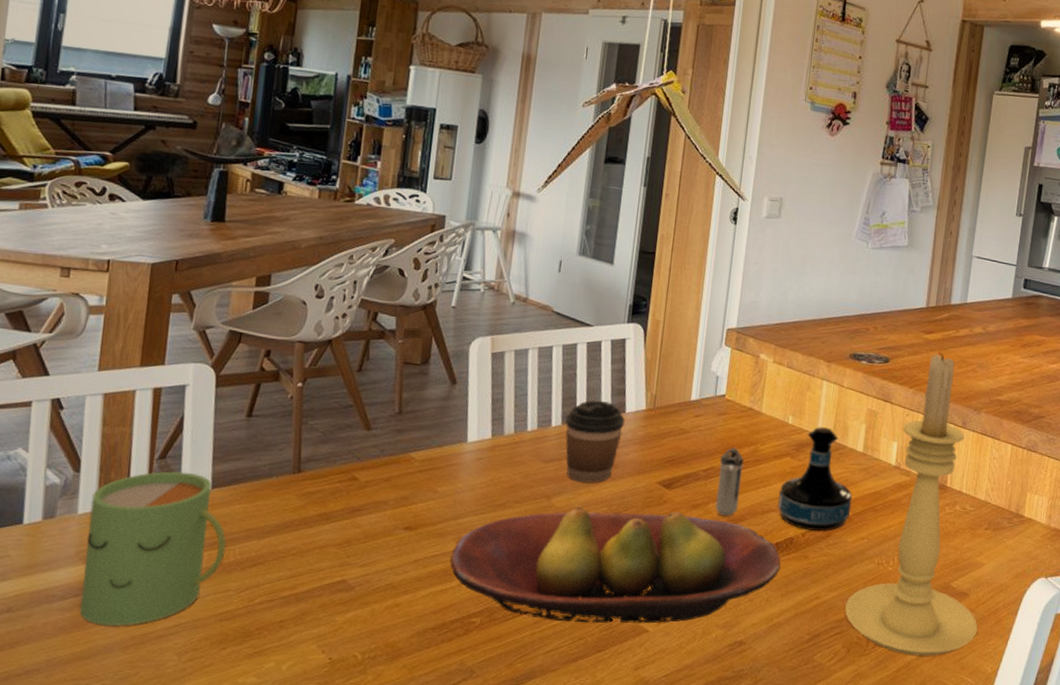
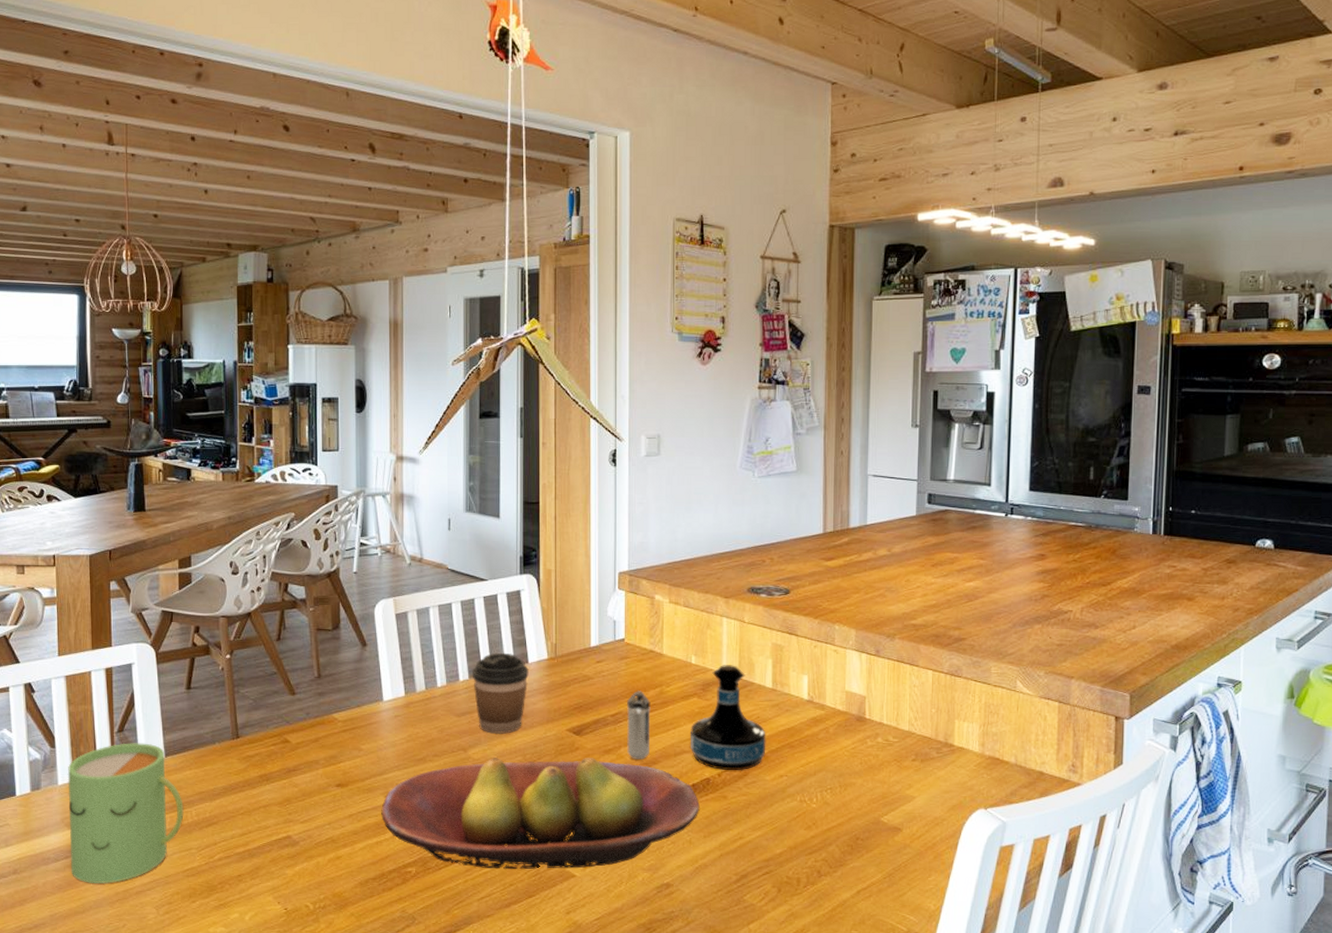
candle holder: present [845,352,978,657] -> none [771,579,915,895]

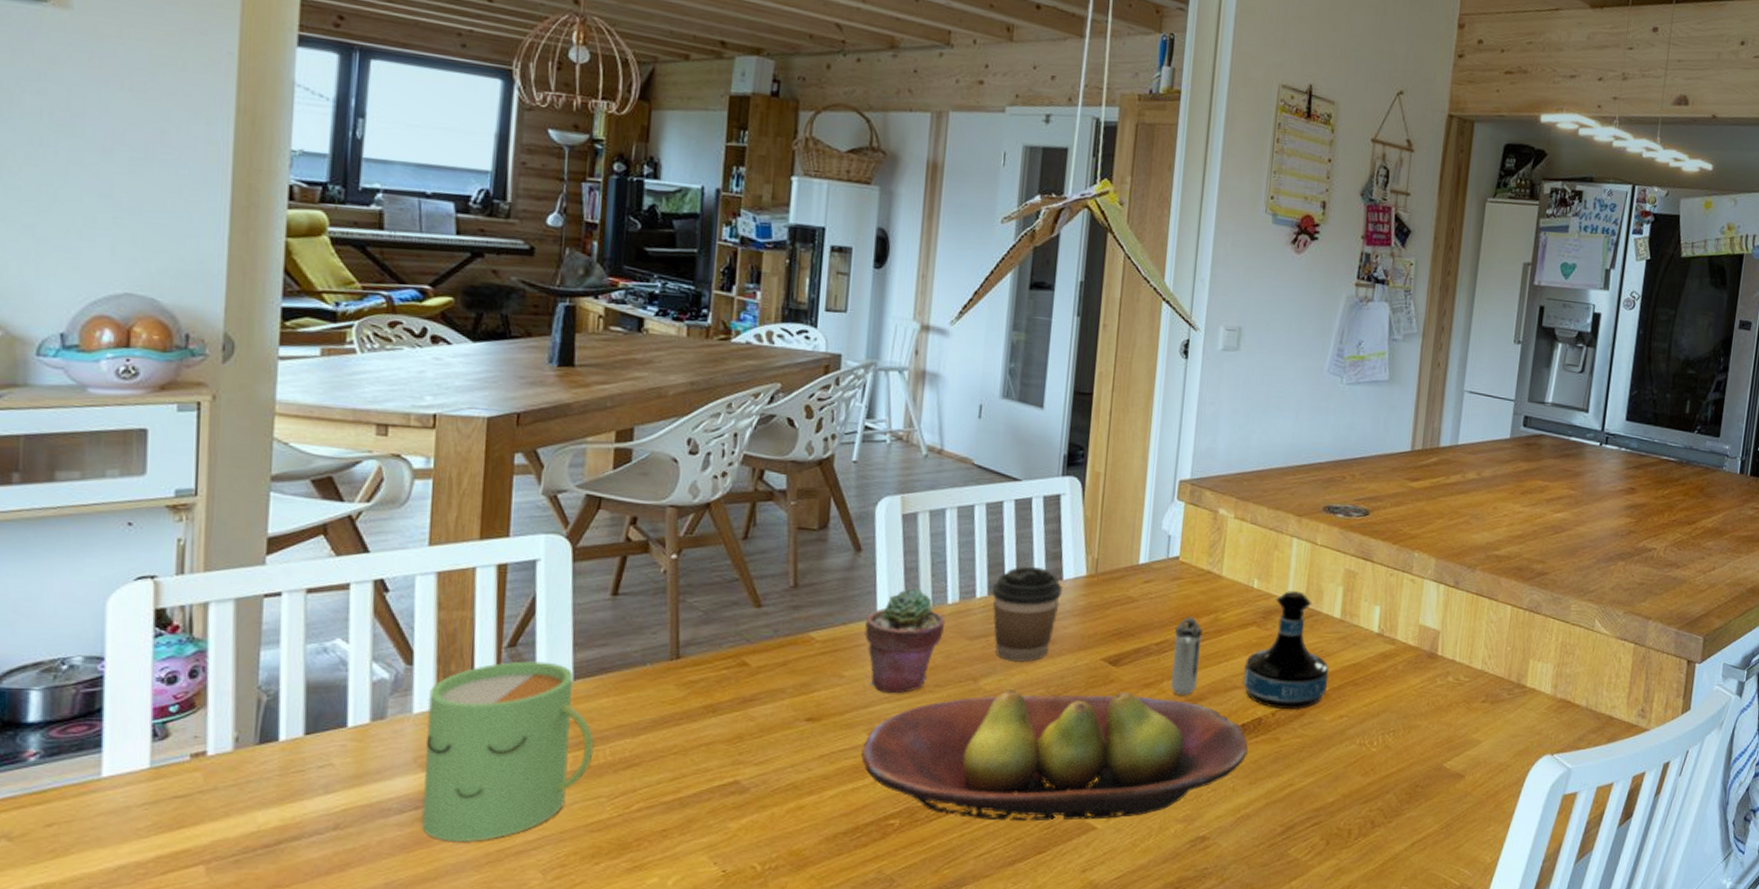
potted succulent: none [375,674,437,763] -> present [865,588,946,694]

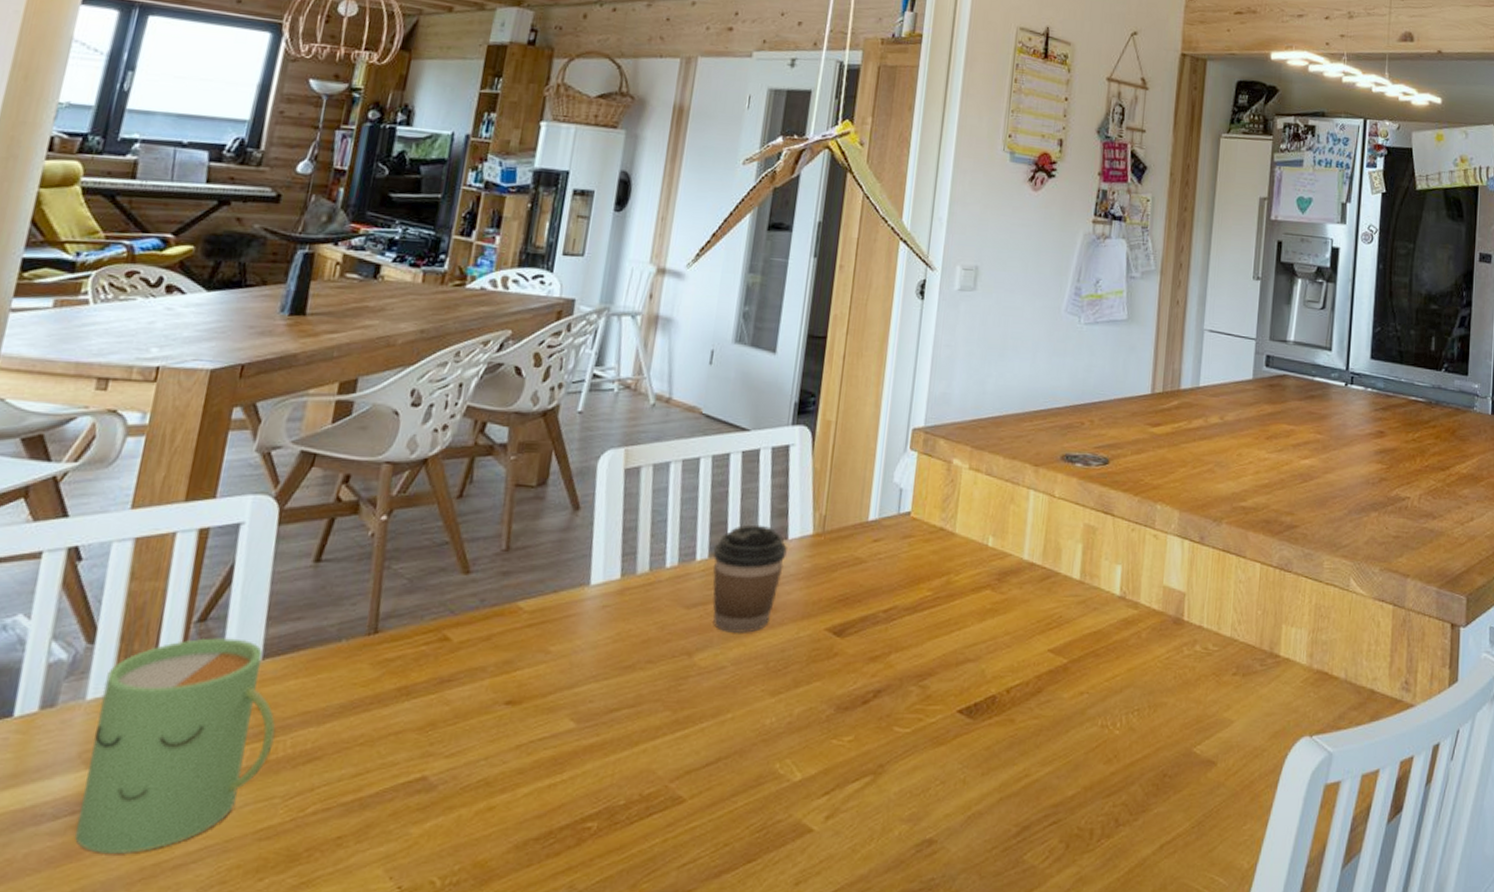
fruit bowl: present [861,689,1248,821] -> none [561,665,981,823]
potted succulent: present [865,588,946,694] -> none [576,550,662,672]
shaker: present [1170,616,1203,695] -> none [898,579,934,670]
tequila bottle: present [1242,591,1330,710] -> none [975,549,1069,686]

